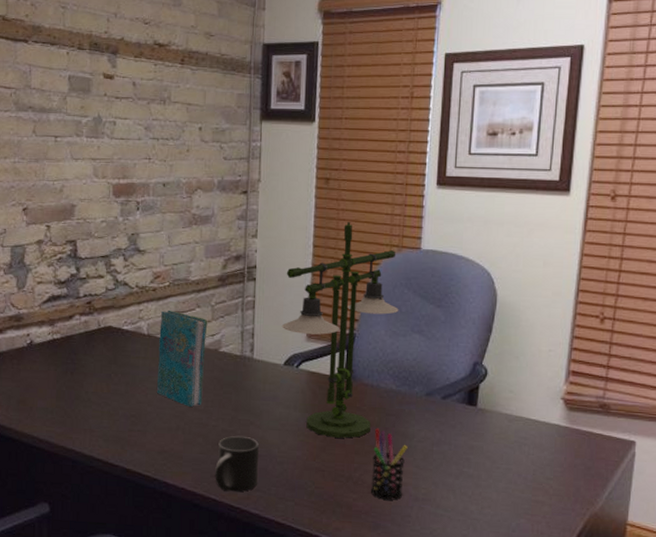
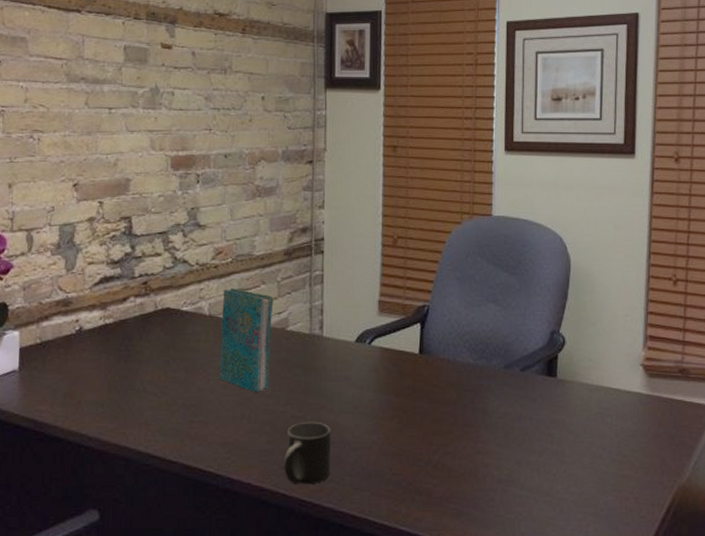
desk lamp: present [281,222,399,438] -> none [352,190,473,418]
pen holder: present [370,428,408,500] -> none [451,405,488,484]

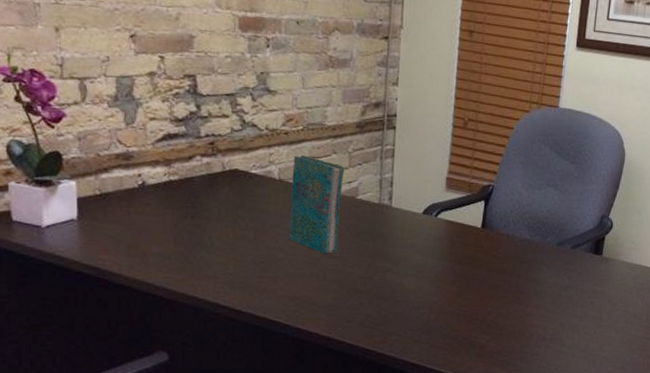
mug: present [284,421,331,485] -> none [350,282,396,336]

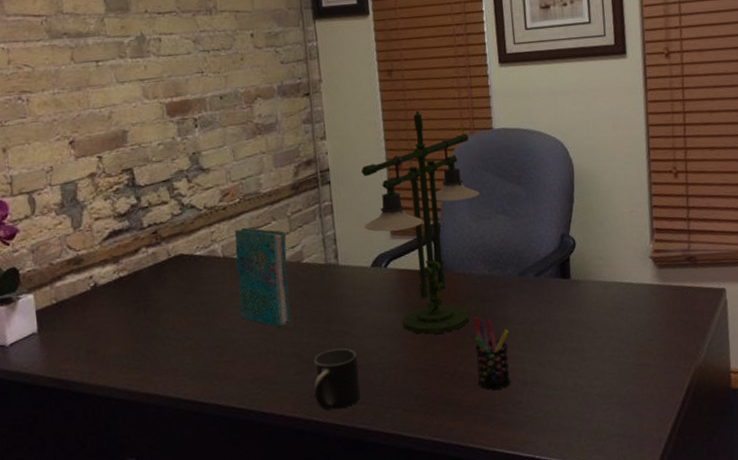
mug: none [350,282,396,336] -> present [314,348,361,411]
desk lamp: none [421,76,536,284] -> present [361,111,480,334]
pen holder: none [502,275,539,340] -> present [474,317,511,390]

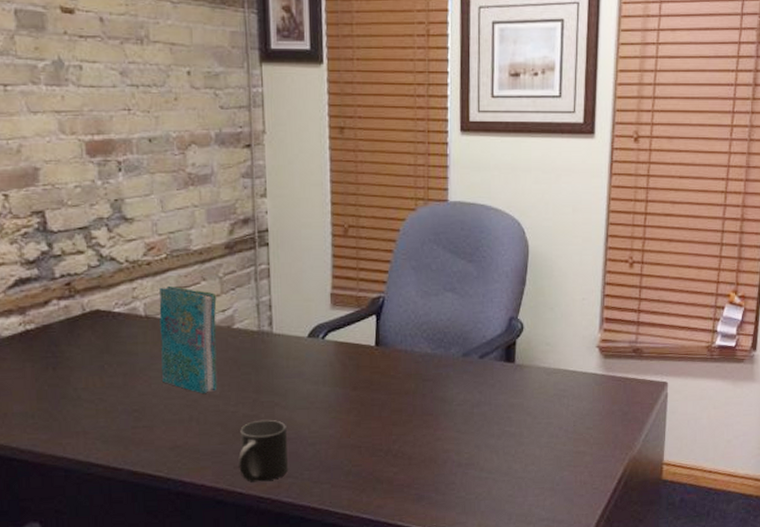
desk lamp: present [361,111,480,334] -> none [302,175,429,411]
pen holder: present [474,317,511,390] -> none [411,395,447,470]

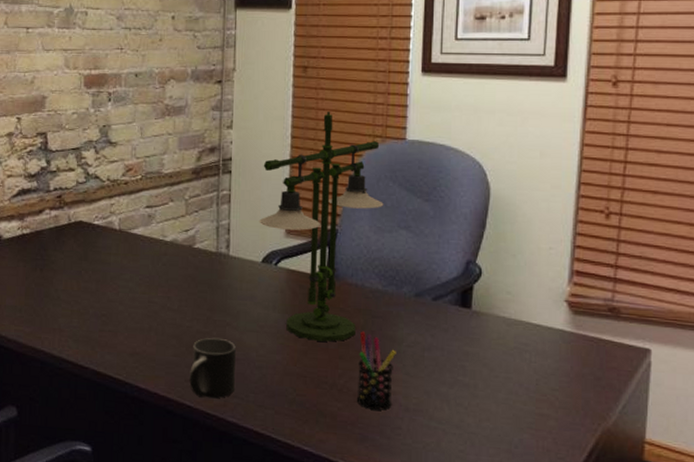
cover: present [159,285,218,393] -> none [128,204,182,306]
desk lamp: none [302,175,429,411] -> present [259,112,384,342]
pen holder: none [411,395,447,470] -> present [356,331,396,410]

